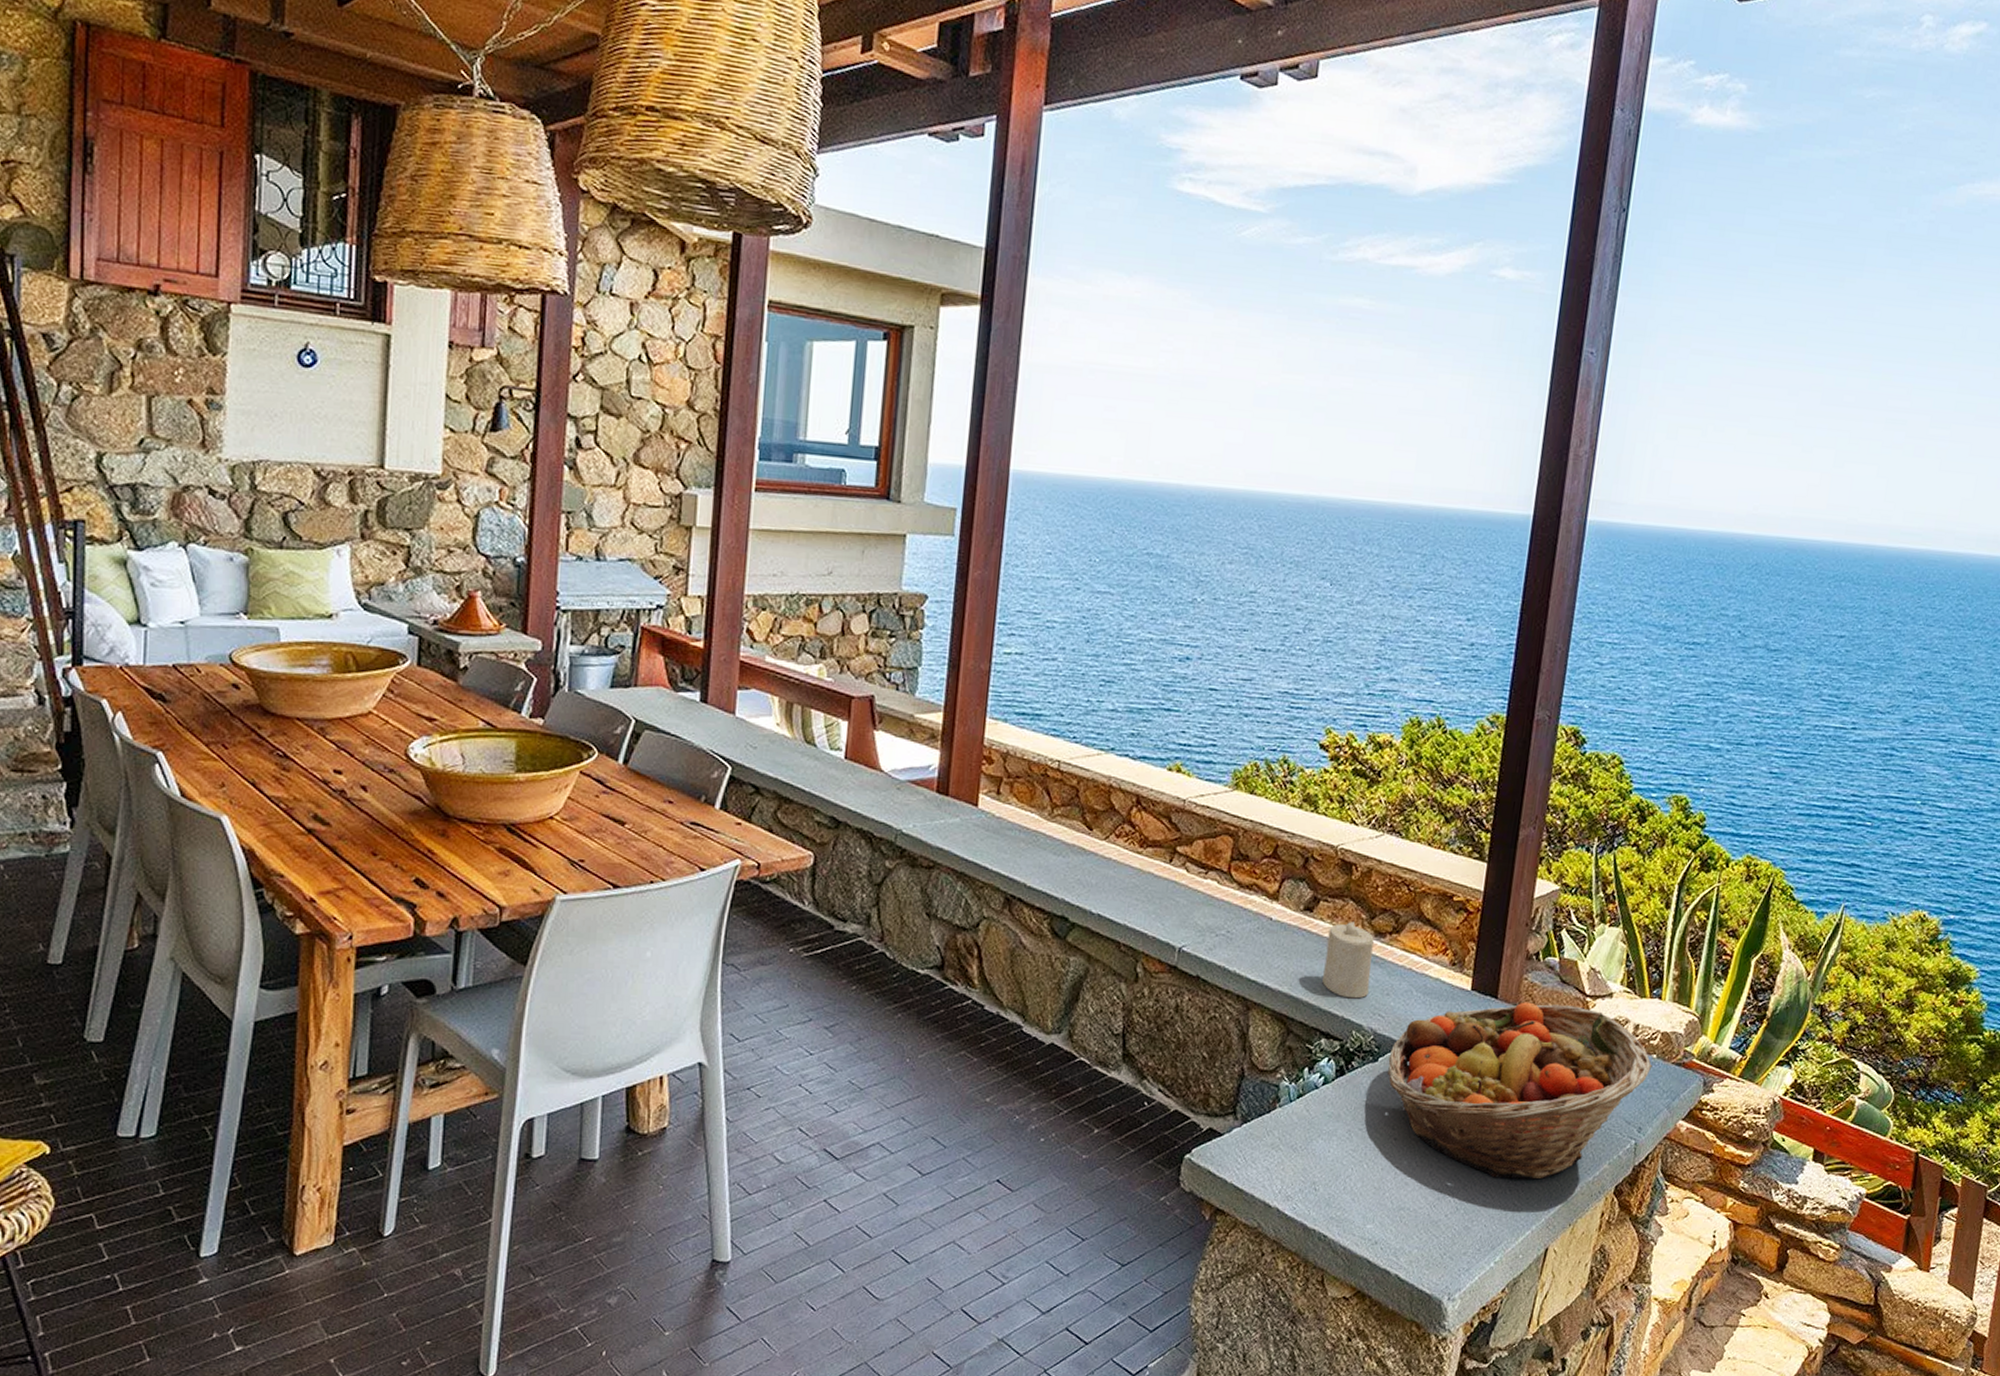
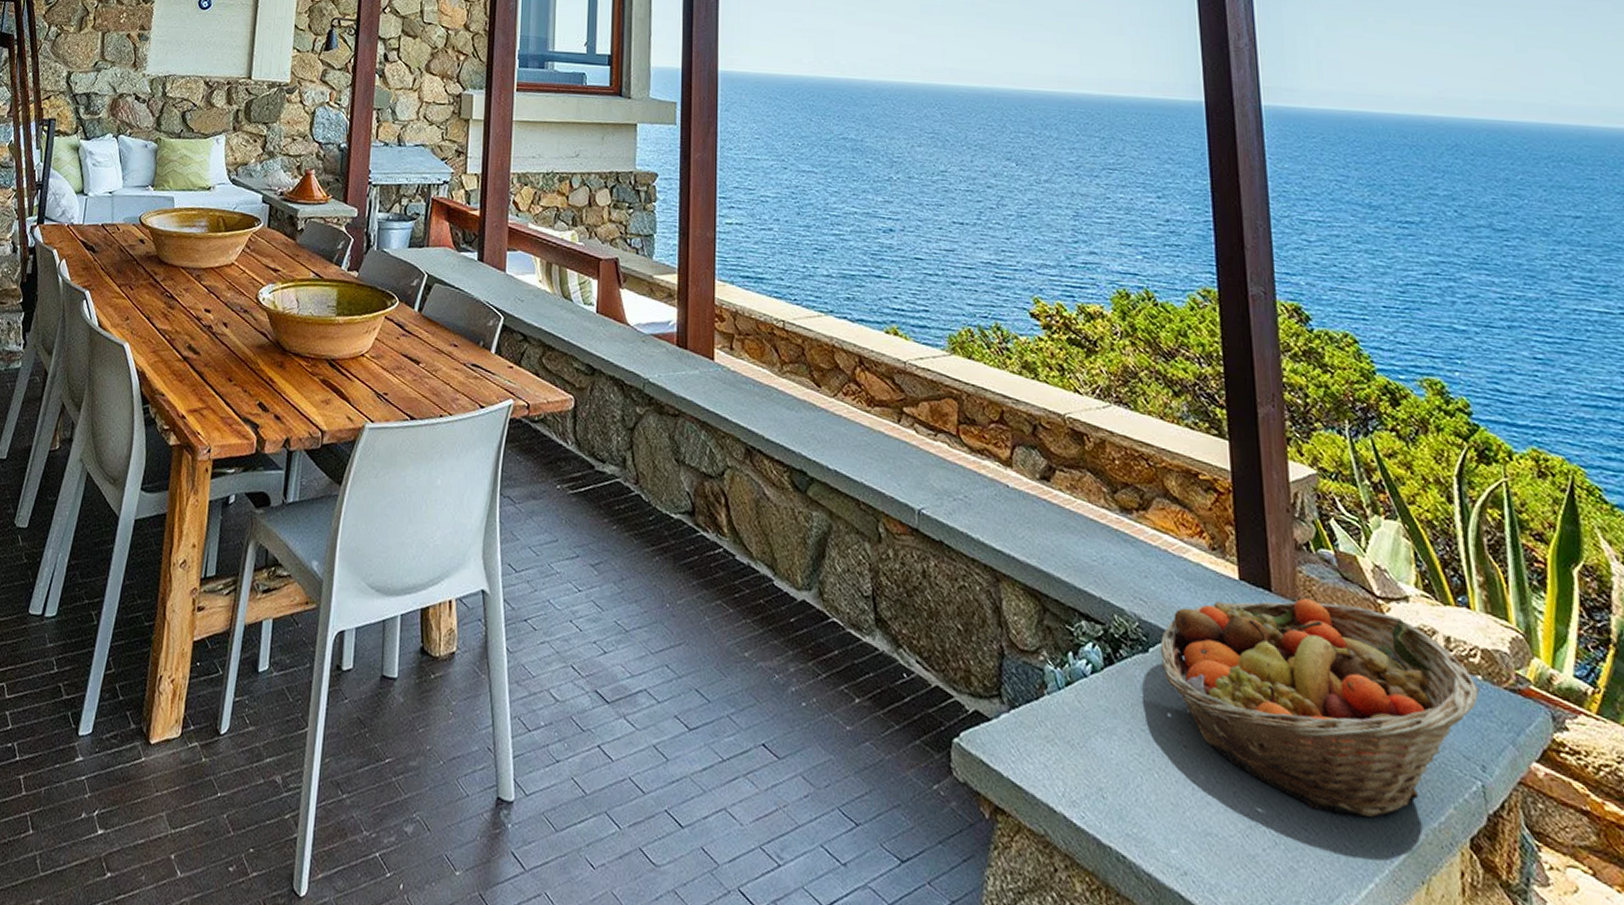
candle: present [1322,921,1374,999] -> none [1070,493,1124,579]

